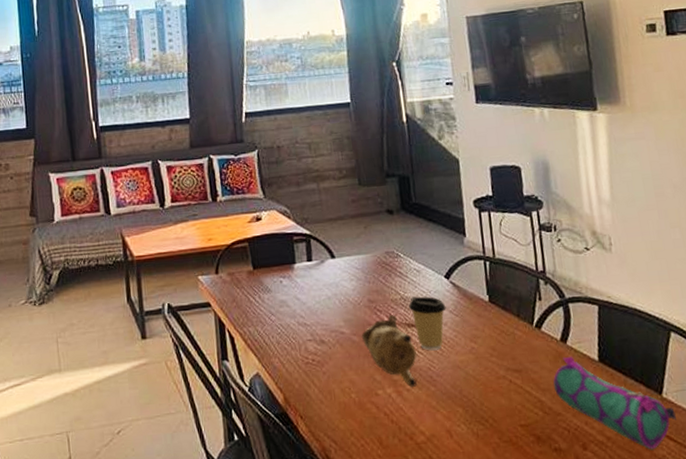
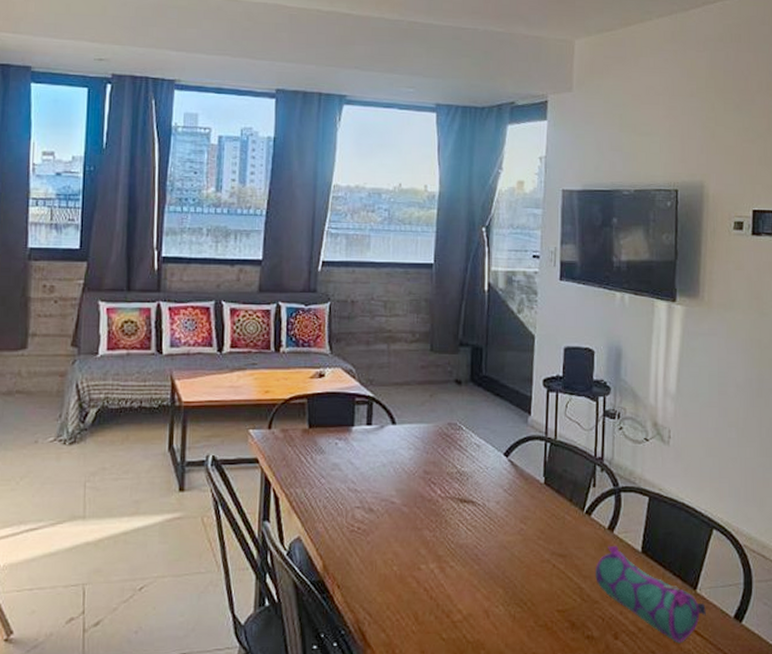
teapot: present [361,314,418,388] -> none [411,487,466,565]
coffee cup: present [409,296,446,351] -> none [464,472,501,529]

